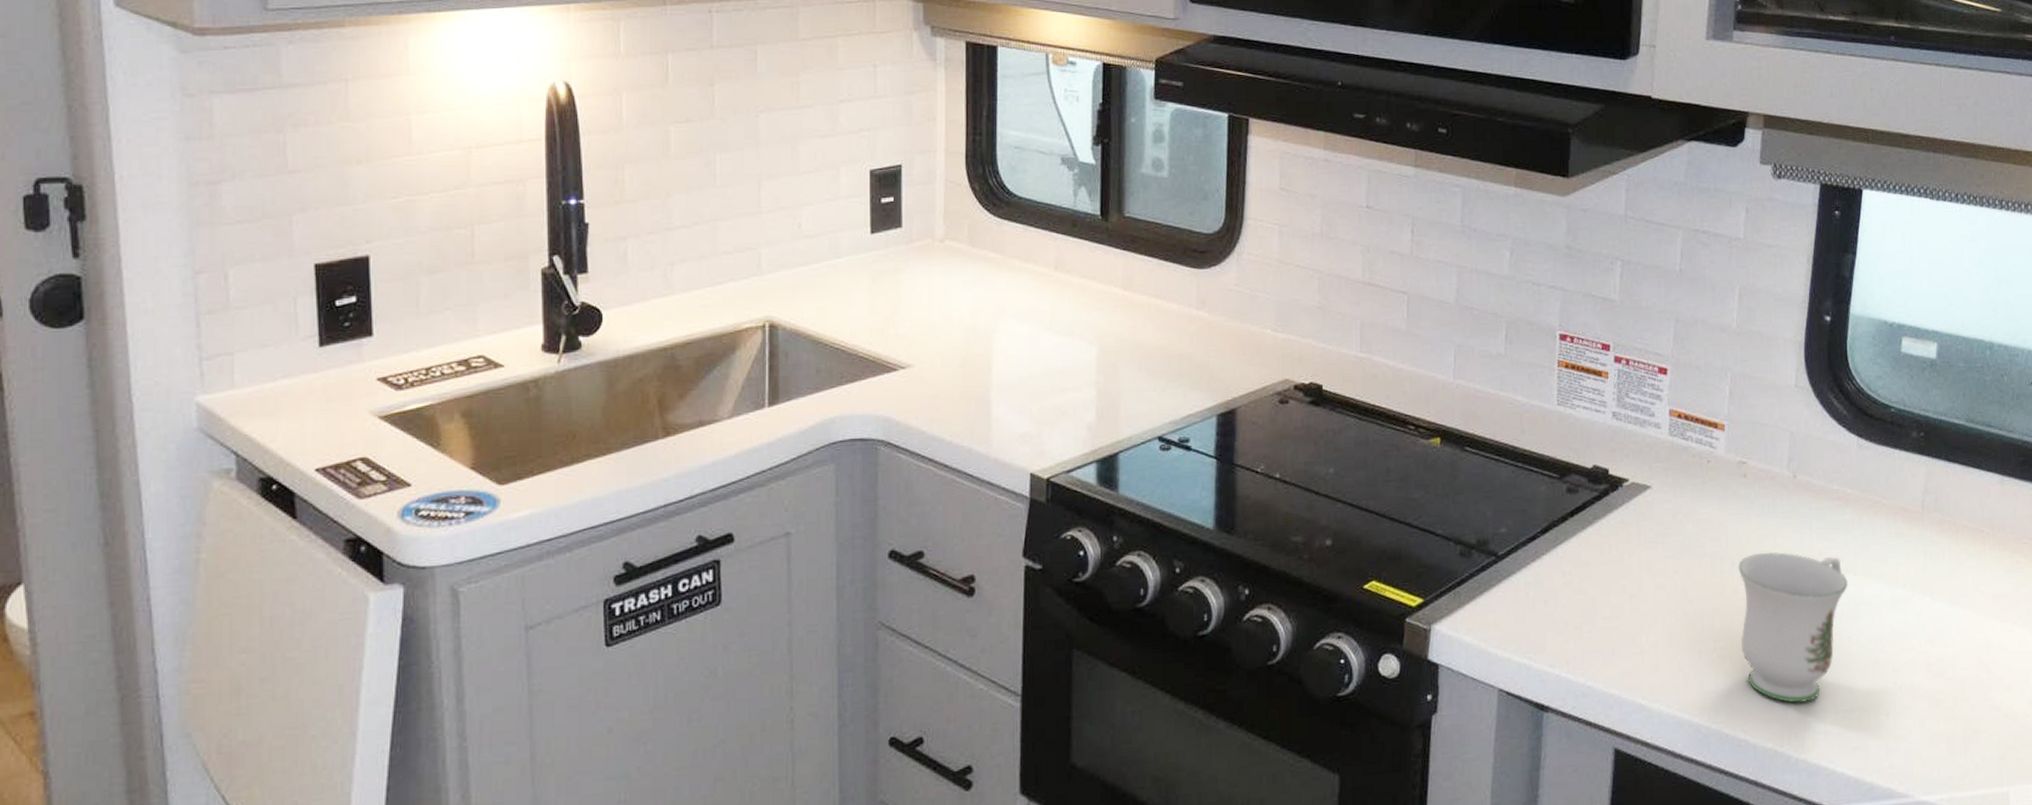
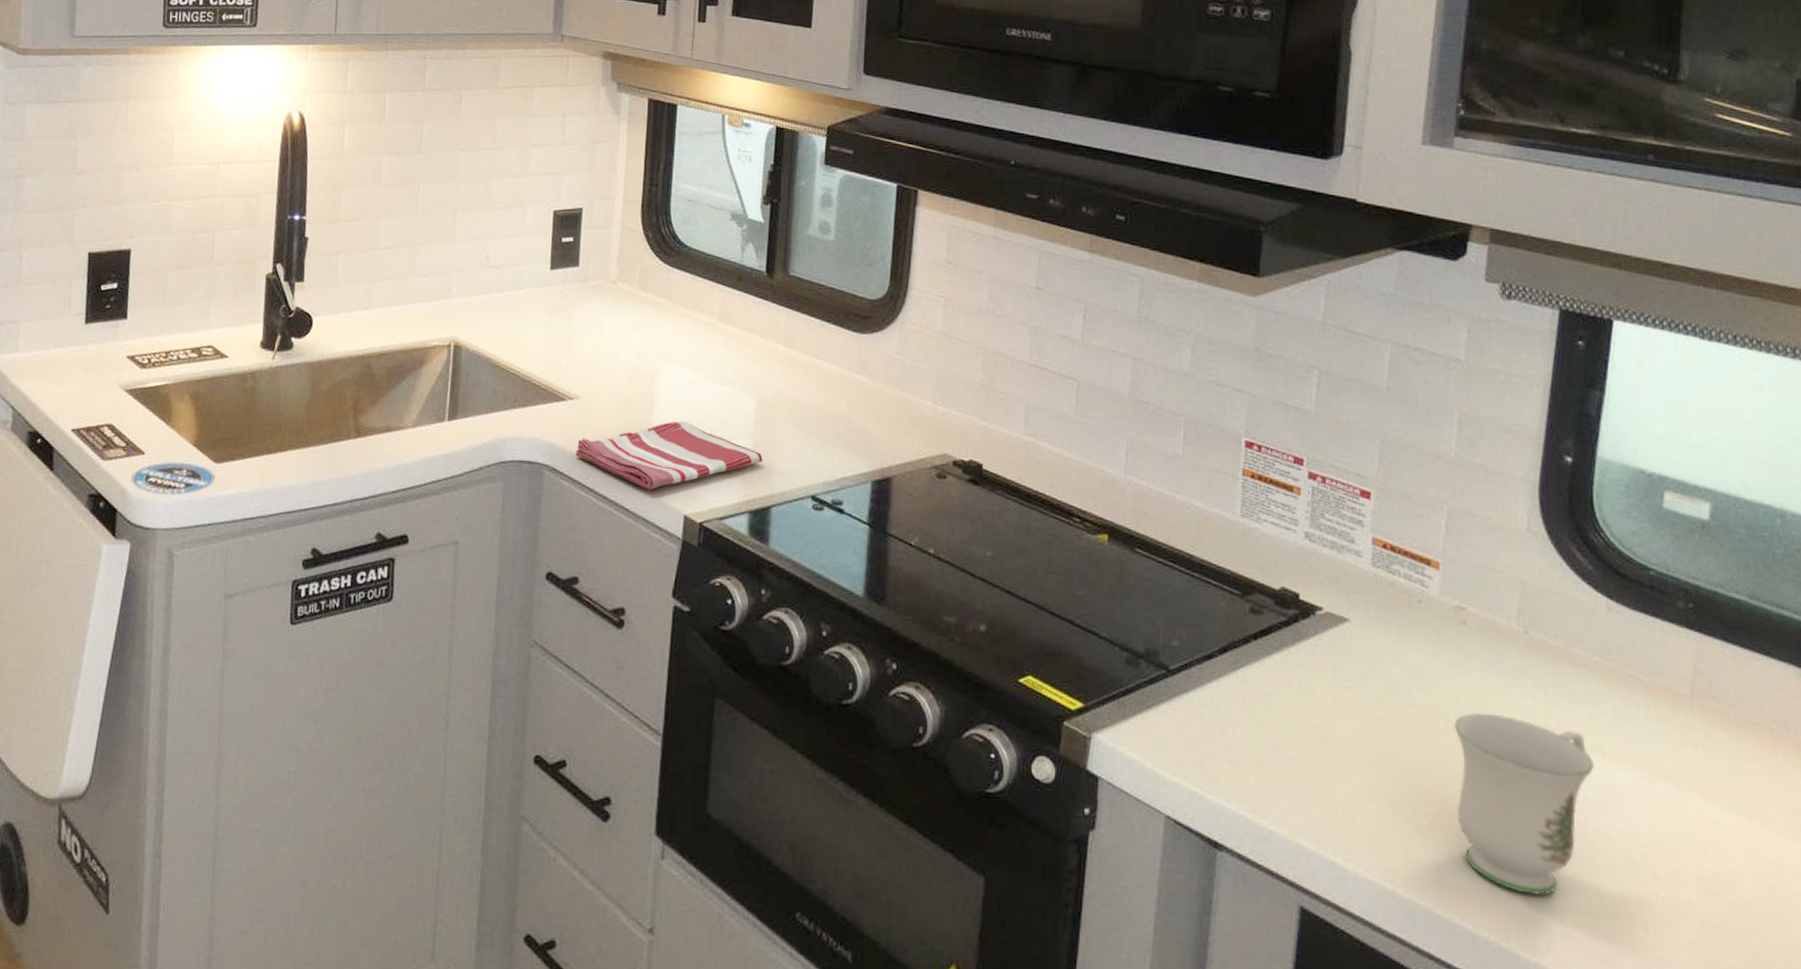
dish towel: none [912,378,1108,452] -> present [575,421,763,490]

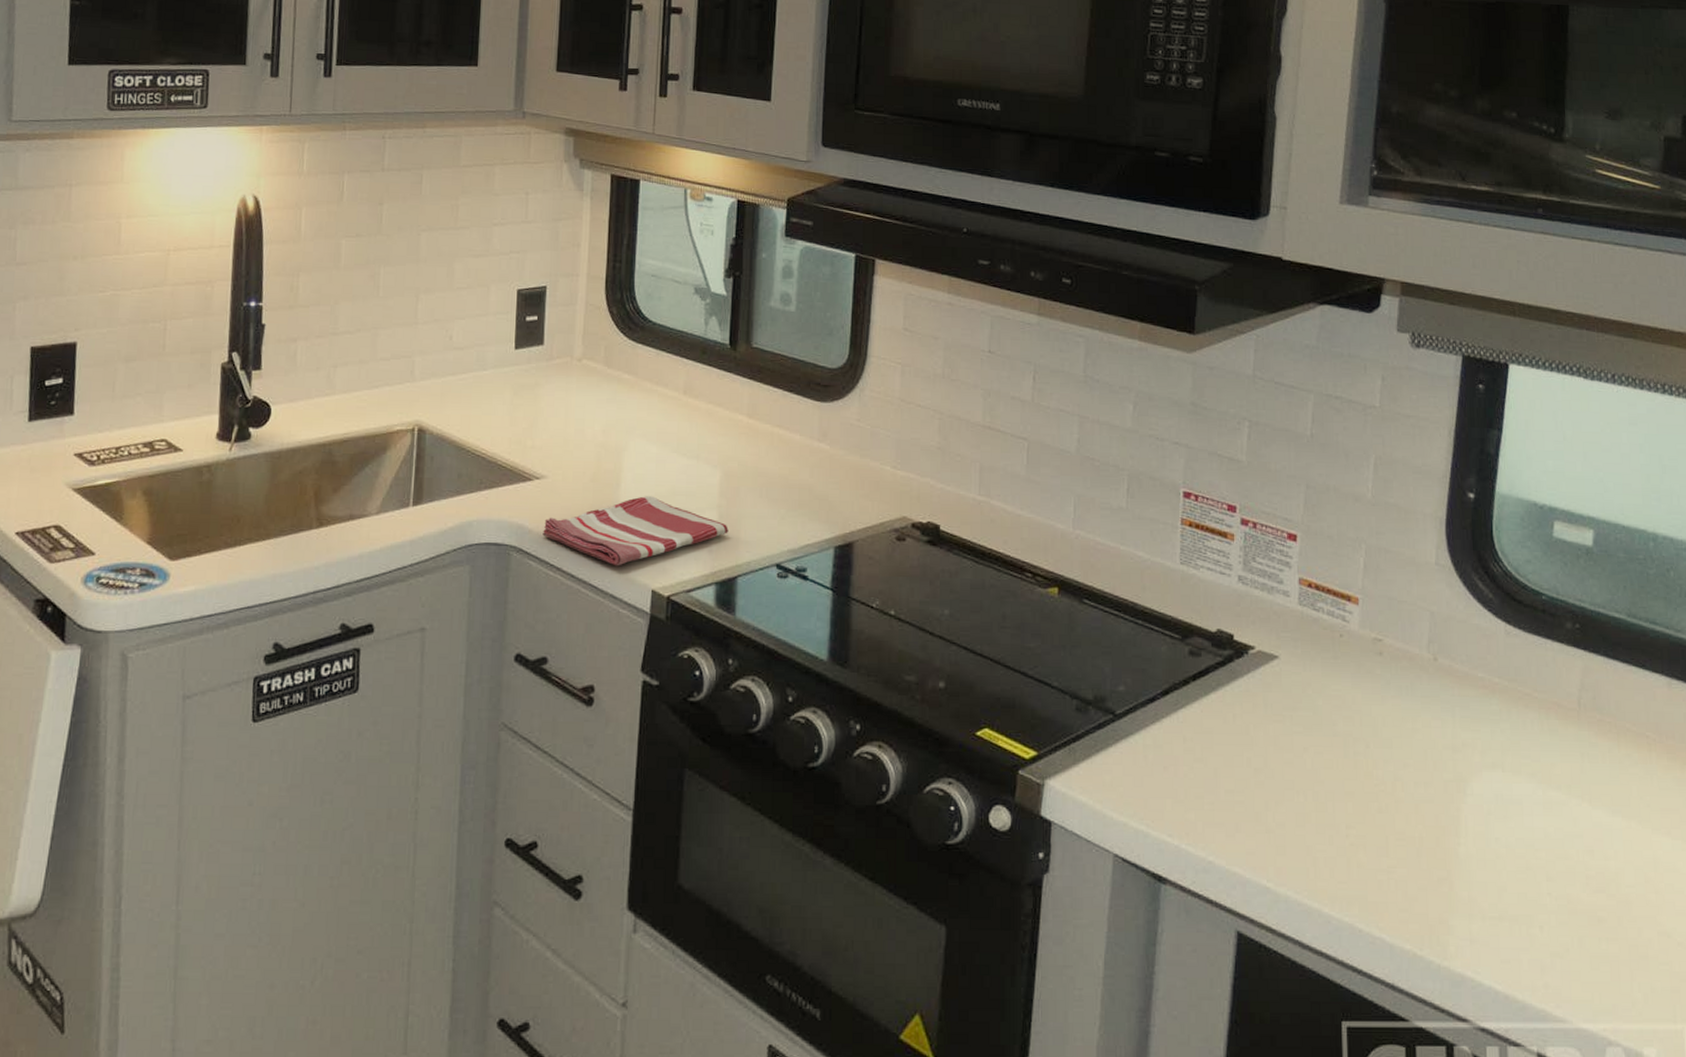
mug: present [1454,712,1595,896] -> none [1373,737,1496,904]

